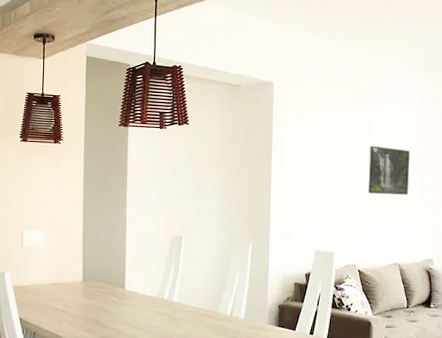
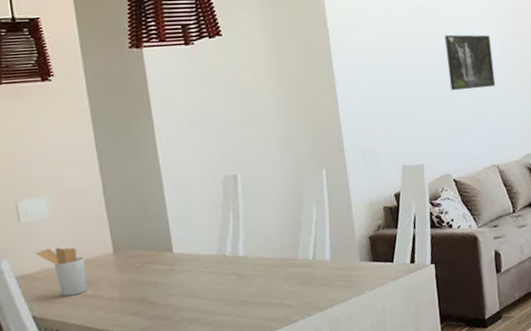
utensil holder: none [29,269,62,308] -> present [36,247,88,297]

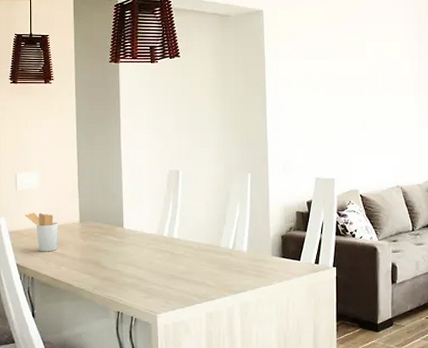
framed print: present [444,34,496,91] -> none [364,68,406,117]

